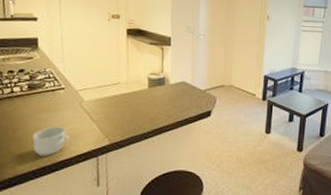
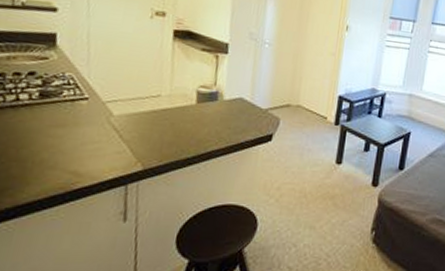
mug: present [32,126,70,156] -> none [41,145,91,182]

